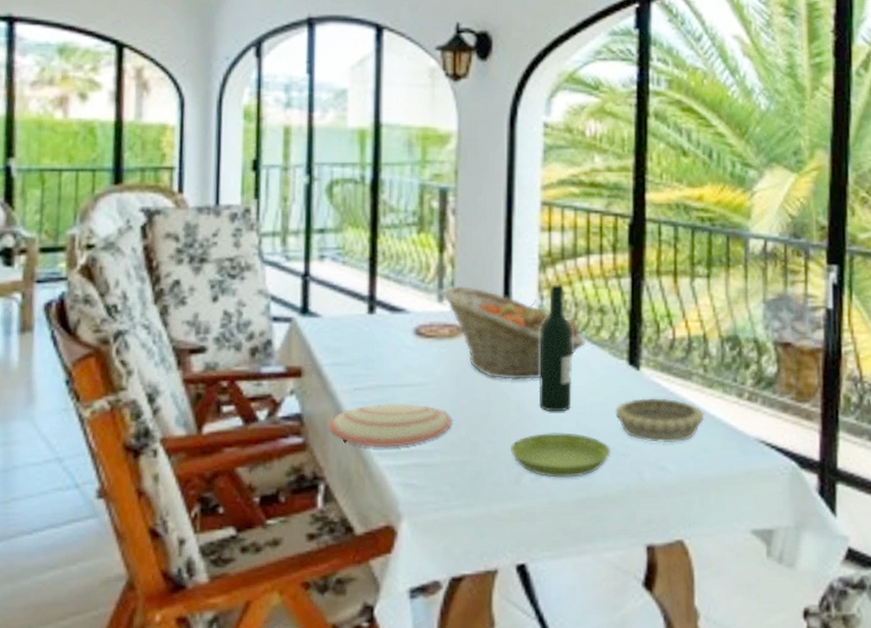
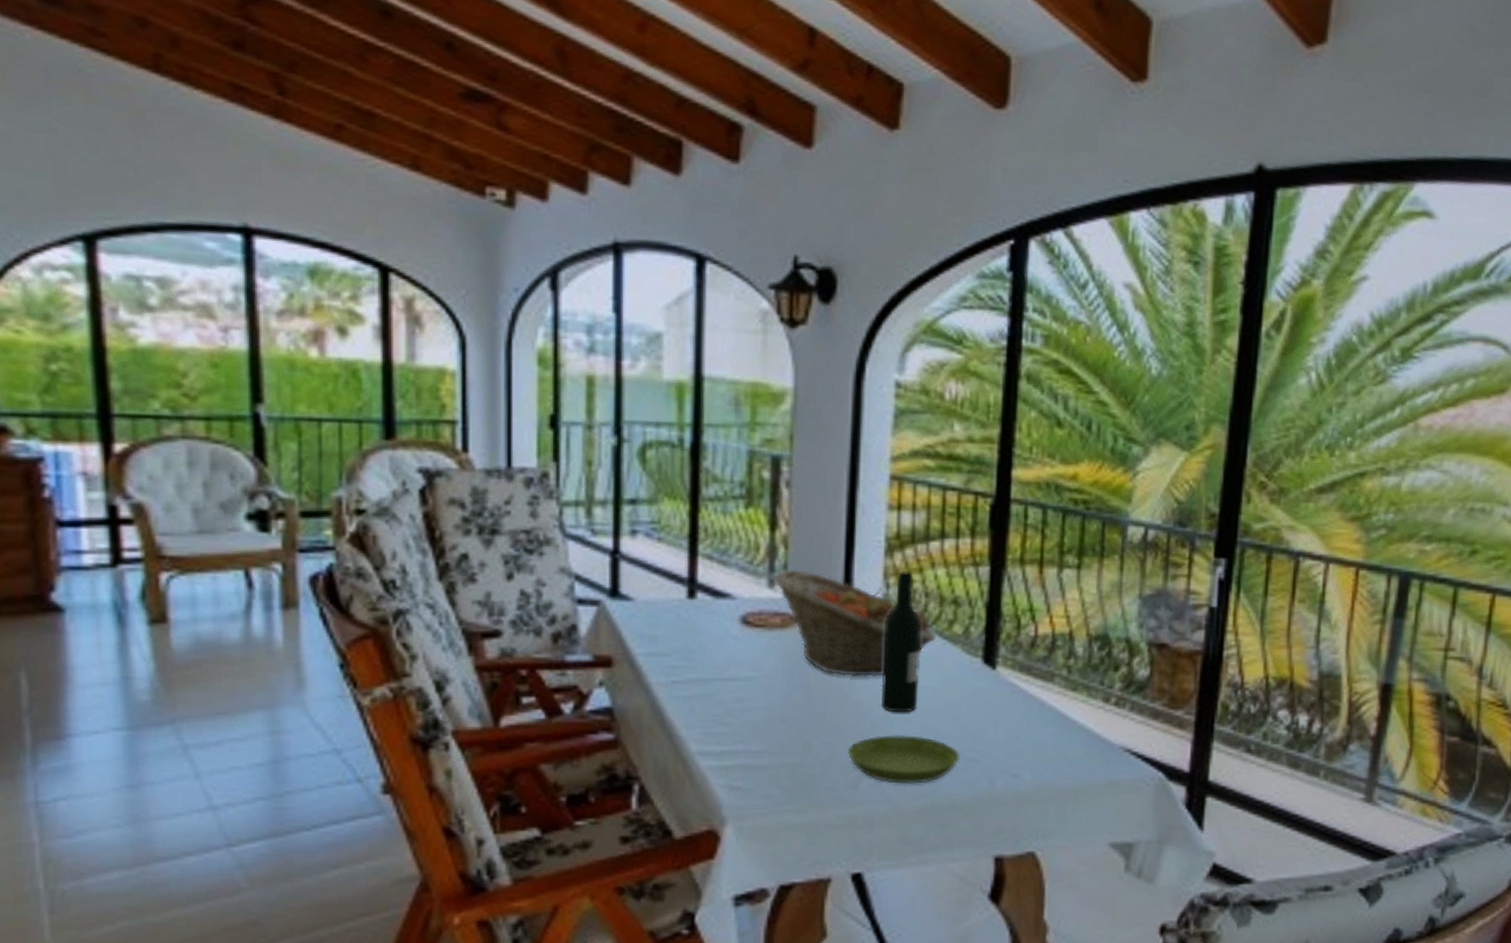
plate: present [328,403,453,448] -> none [642,698,784,747]
decorative bowl: present [615,398,704,444] -> none [966,700,1066,750]

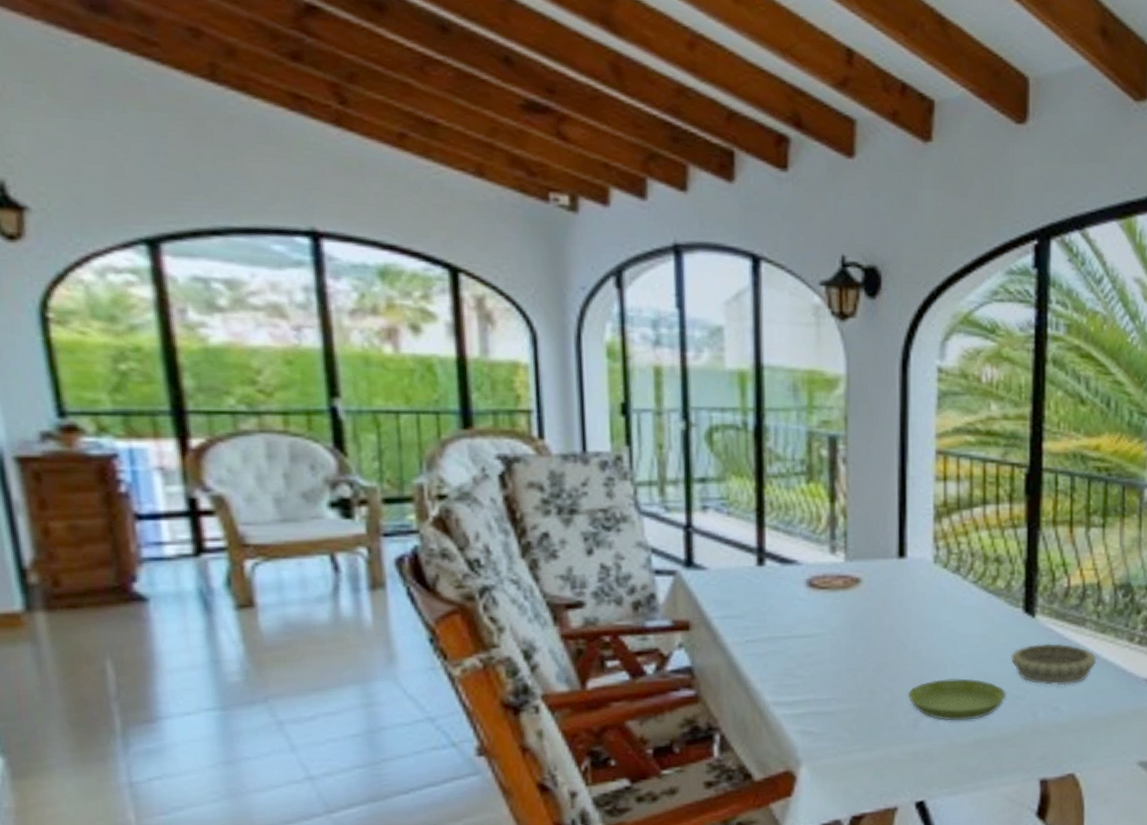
fruit basket: present [774,569,937,676] -> none [835,536,983,629]
wine bottle: present [881,571,921,713] -> none [935,535,969,659]
decorative bowl: none [966,700,1066,750] -> present [1011,643,1097,686]

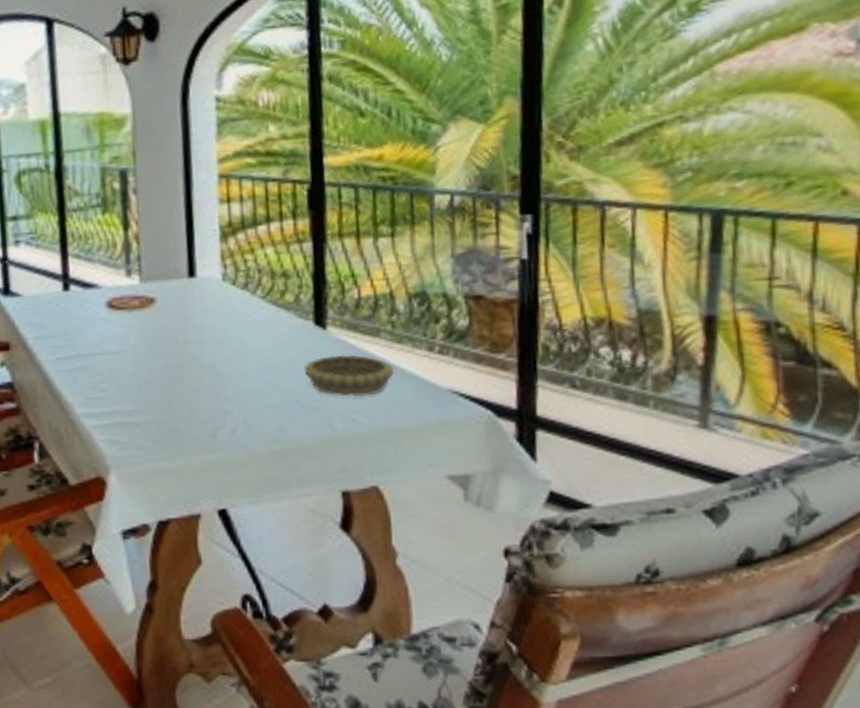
saucer: present [907,678,1006,721] -> none [204,390,302,432]

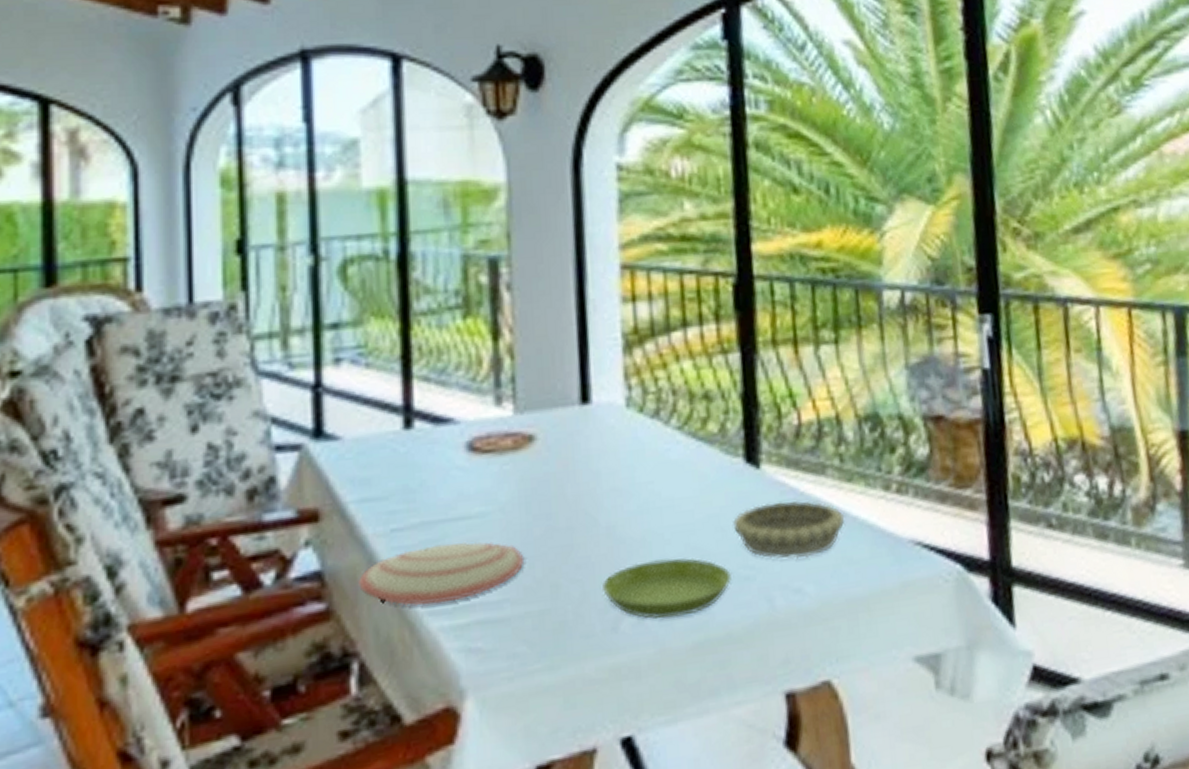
plate: none [37,369,149,410] -> present [358,541,525,606]
saucer: none [204,390,302,432] -> present [601,558,731,619]

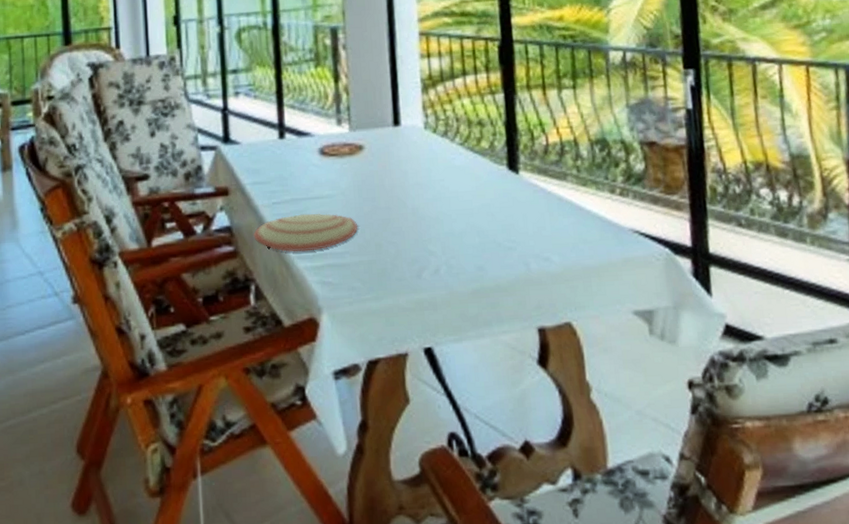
saucer: present [601,558,731,619] -> none [409,232,499,272]
decorative bowl: present [733,500,845,559] -> none [500,197,581,237]

